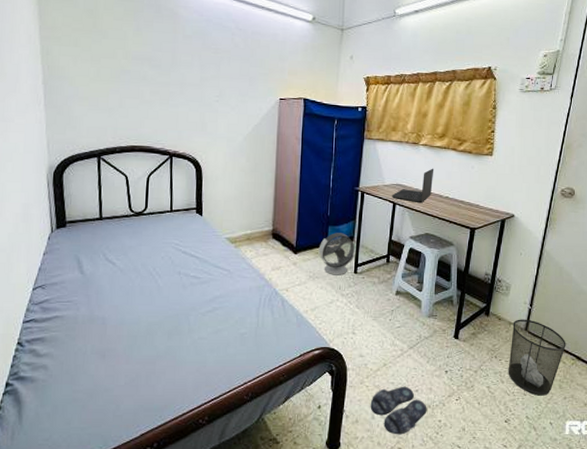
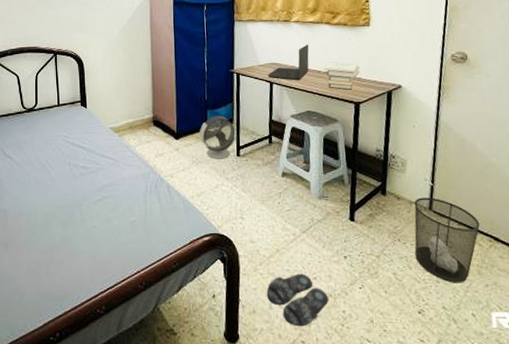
books: none [446,187,479,216] -> present [324,62,360,90]

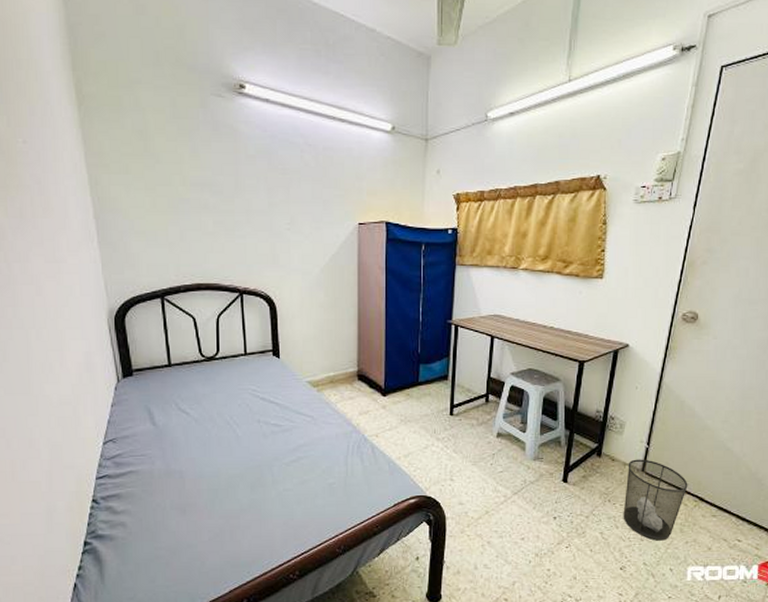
desk fan: present [199,116,236,159] -> none [409,371,450,418]
slippers: present [266,273,329,327] -> none [472,534,534,585]
laptop: present [267,44,309,80] -> none [488,295,537,334]
books: present [324,62,360,90] -> none [551,316,588,347]

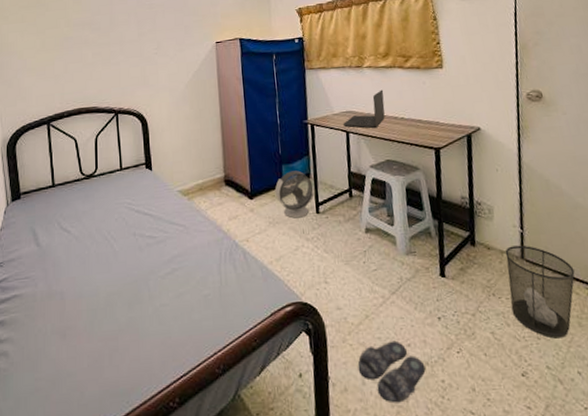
desk fan: none [409,371,450,418] -> present [275,170,314,219]
slippers: none [472,534,534,585] -> present [358,340,426,403]
laptop: none [488,295,537,334] -> present [342,89,385,128]

